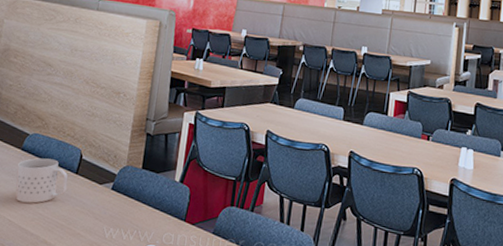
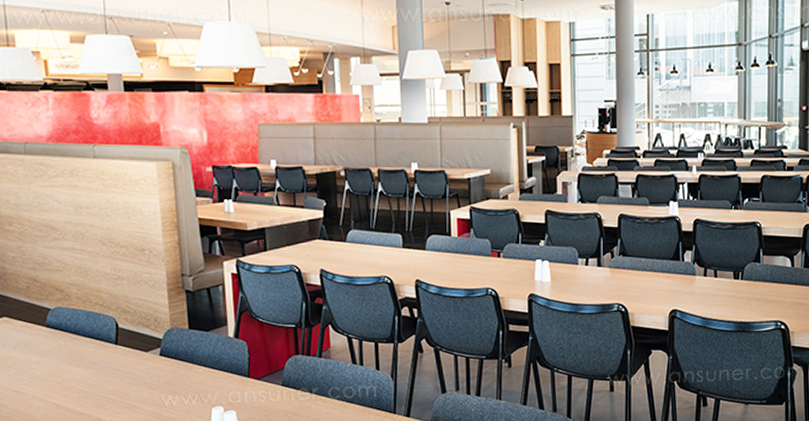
mug: present [15,158,69,204] -> none [46,332,110,383]

